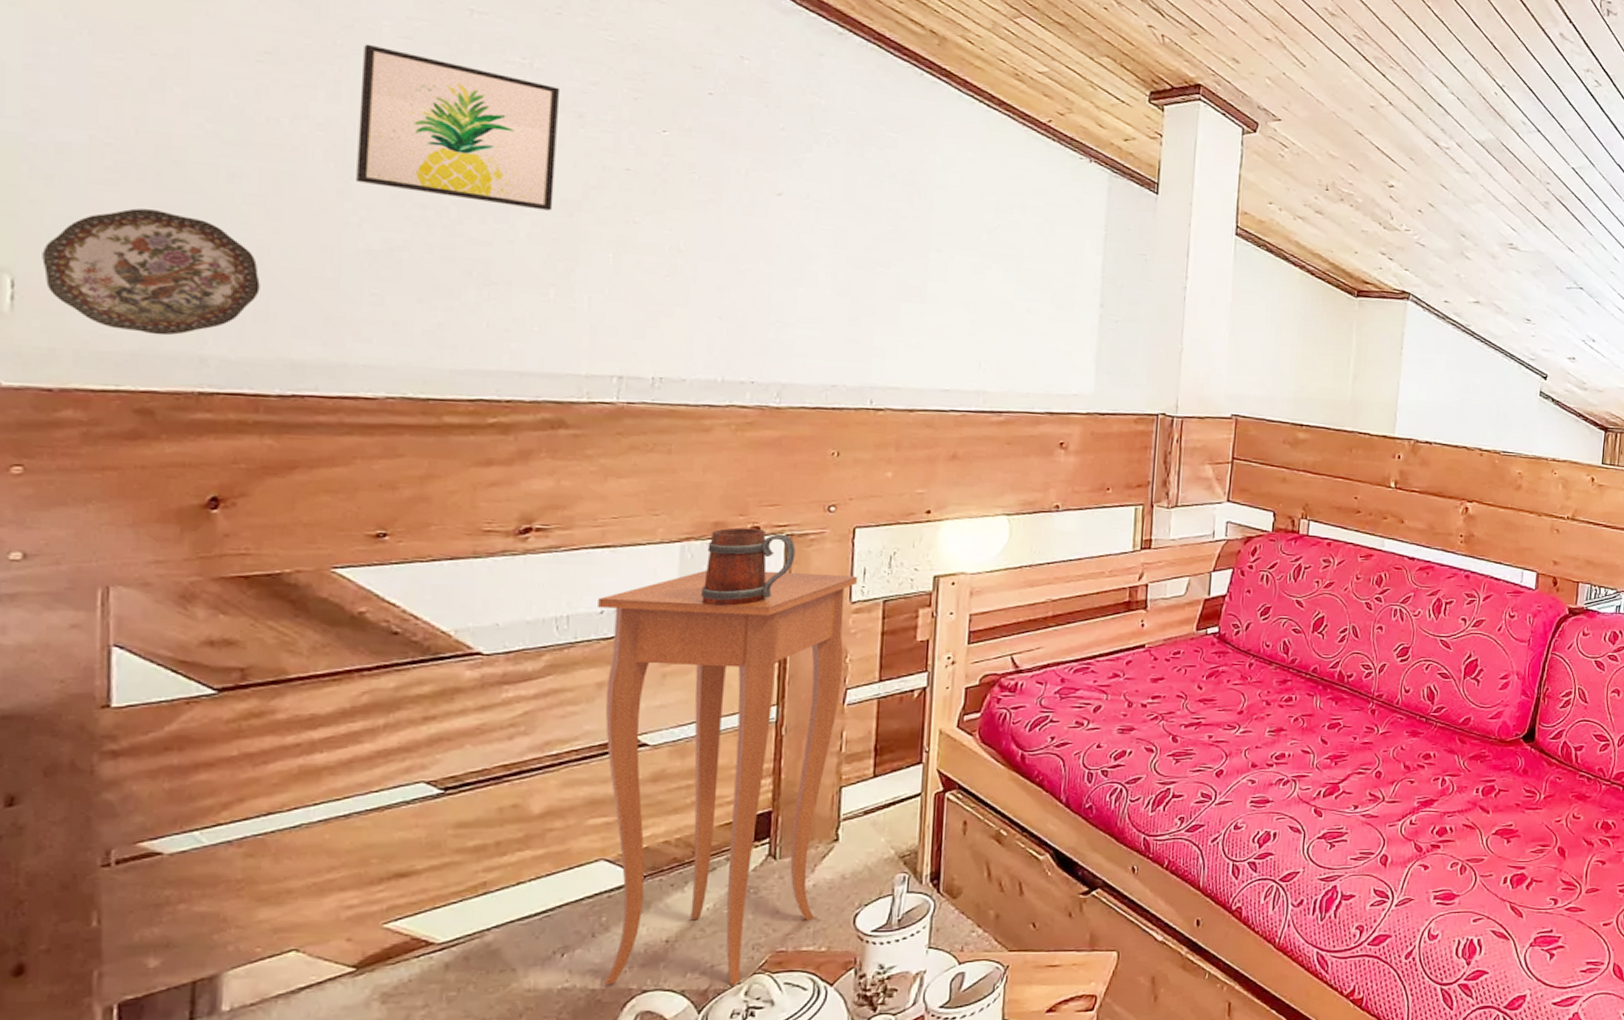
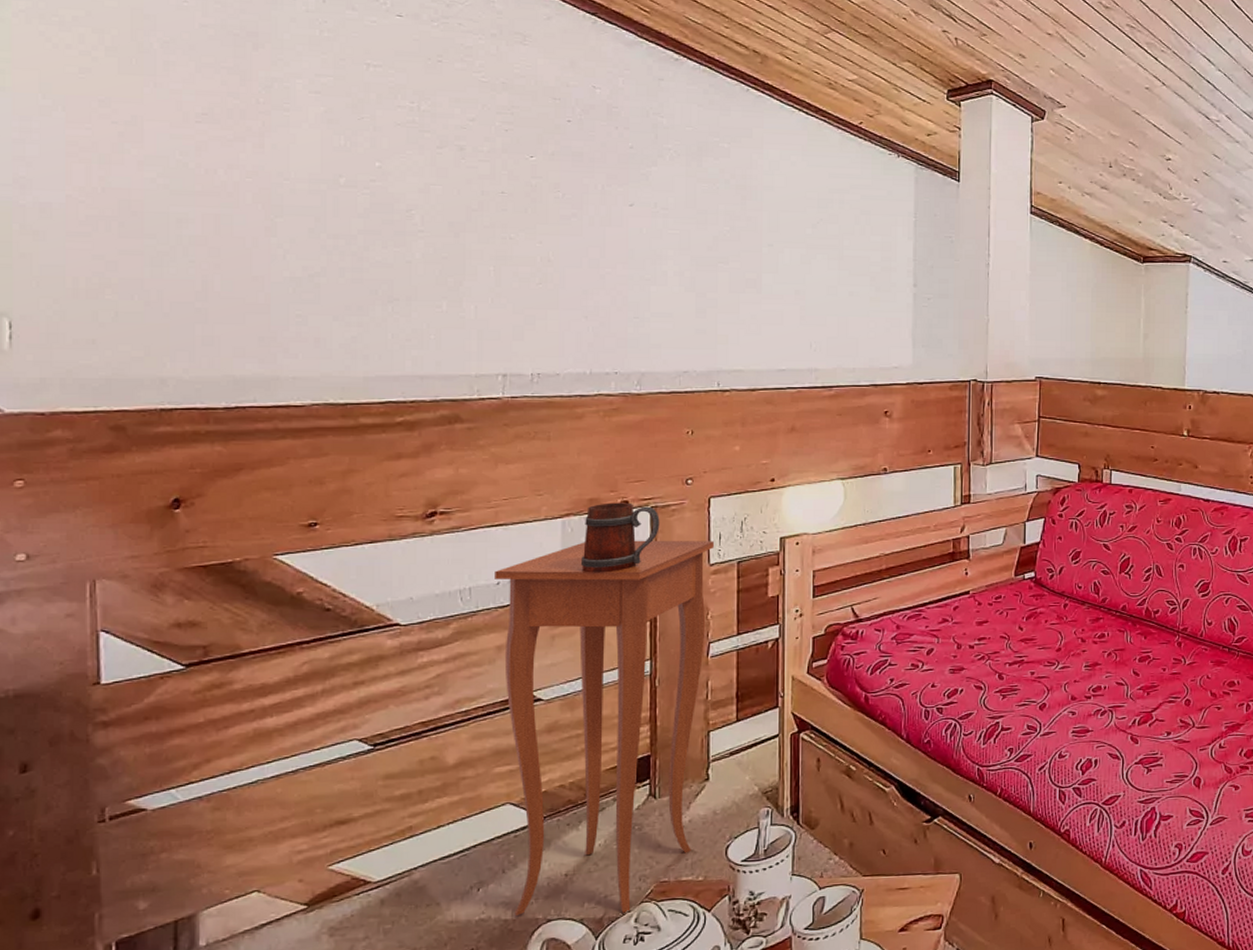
decorative plate: present [42,208,260,336] -> none [33,255,206,362]
wall art: present [356,43,561,211] -> none [280,100,444,233]

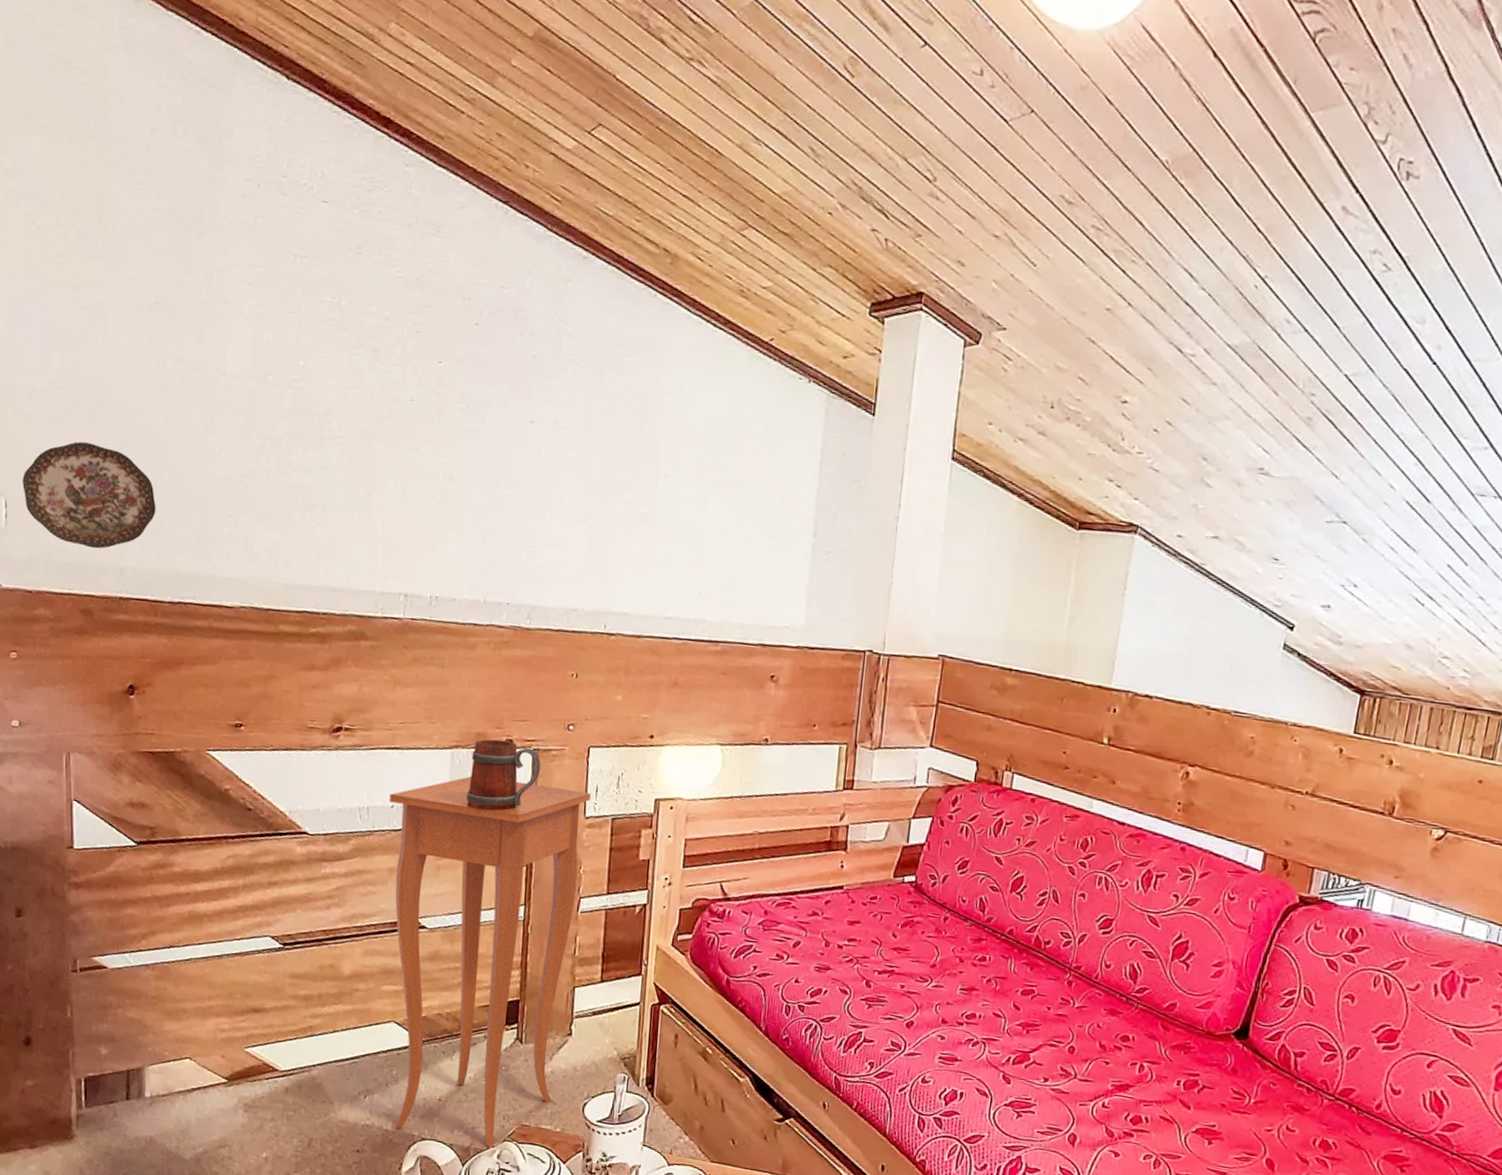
decorative plate: none [33,255,206,362] -> present [22,441,156,549]

